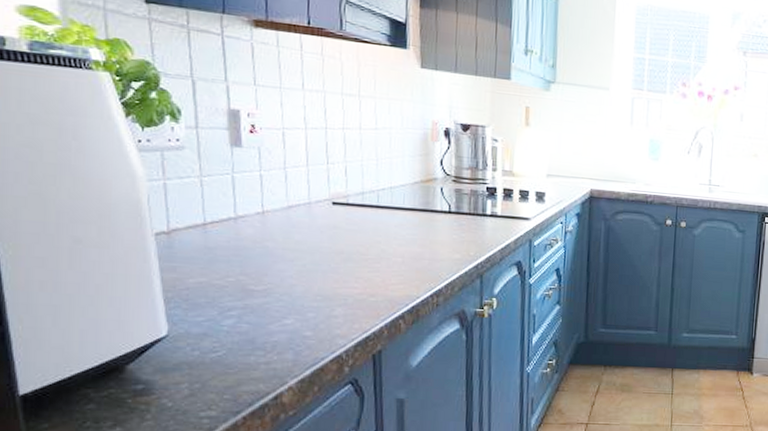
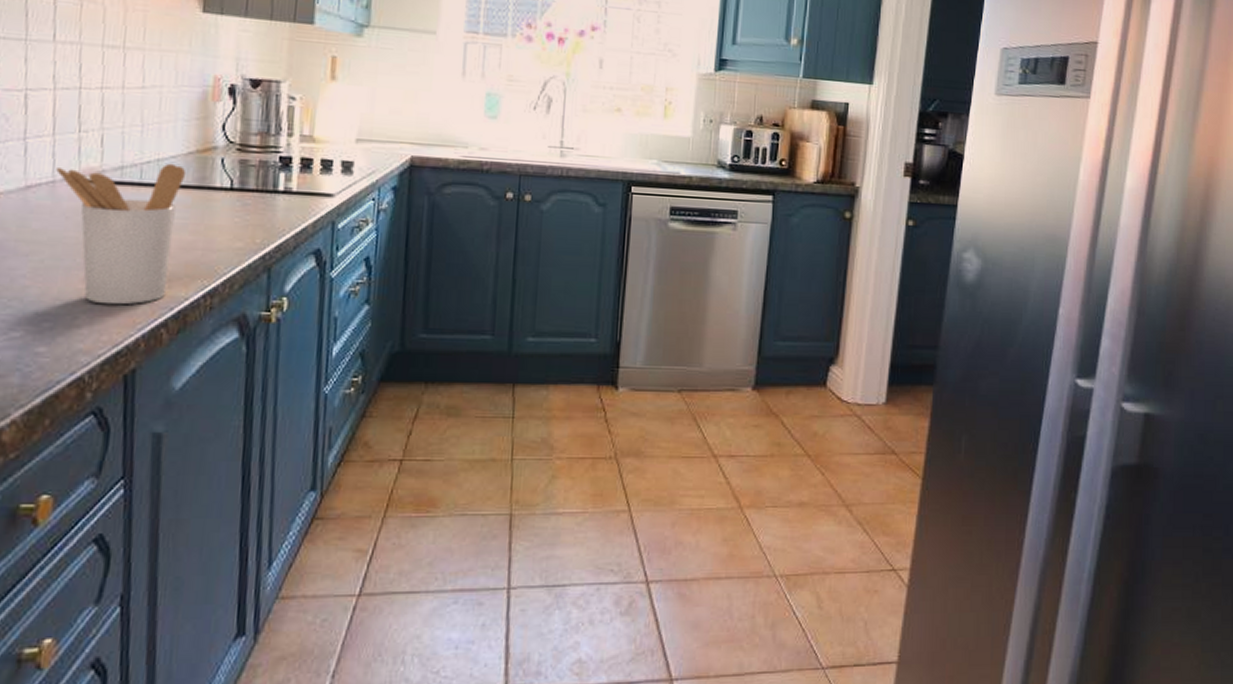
utensil holder: none [311,190,414,301] -> present [56,163,187,305]

